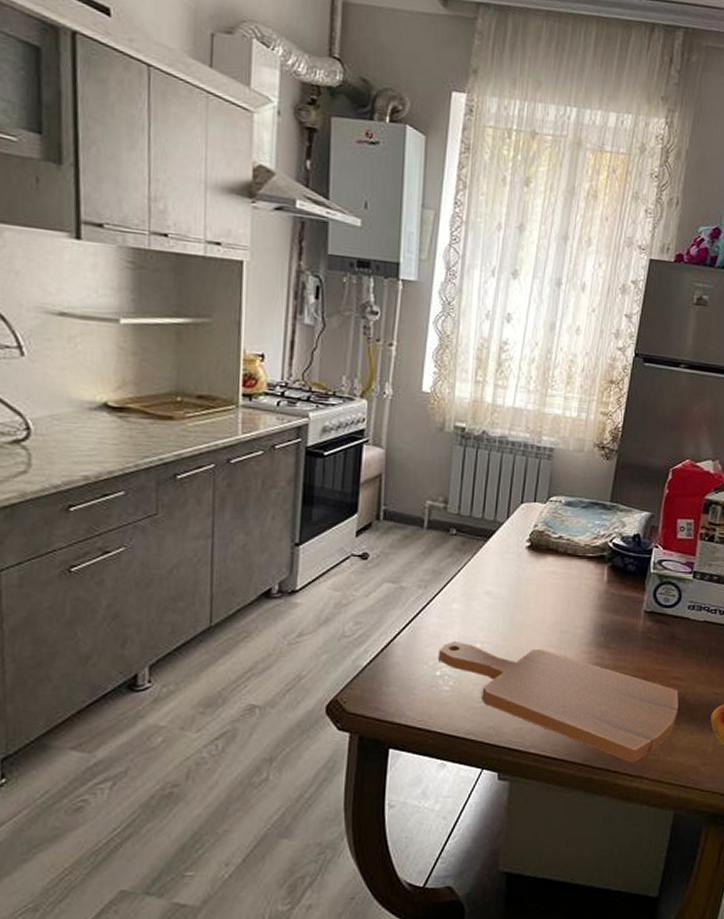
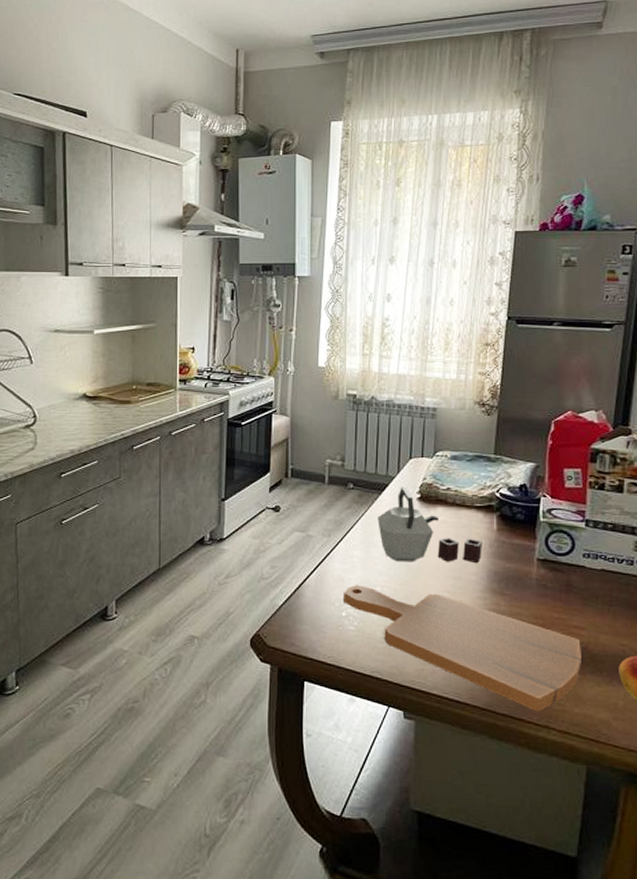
kettle: none [481,534,591,616] -> present [377,487,482,563]

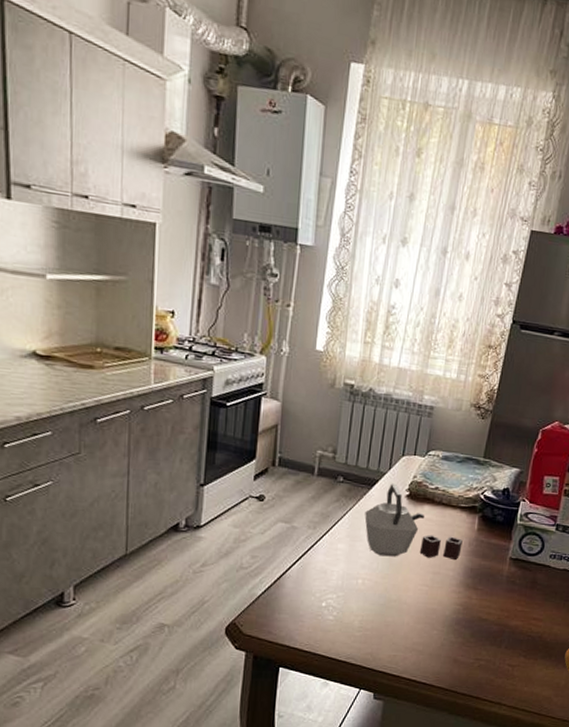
cutting board: present [344,584,581,712] -> none [325,576,537,691]

